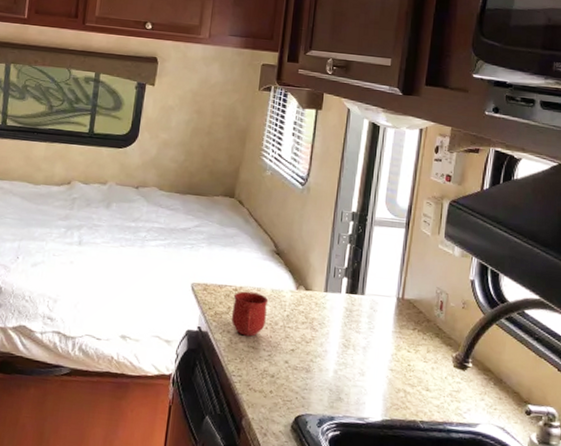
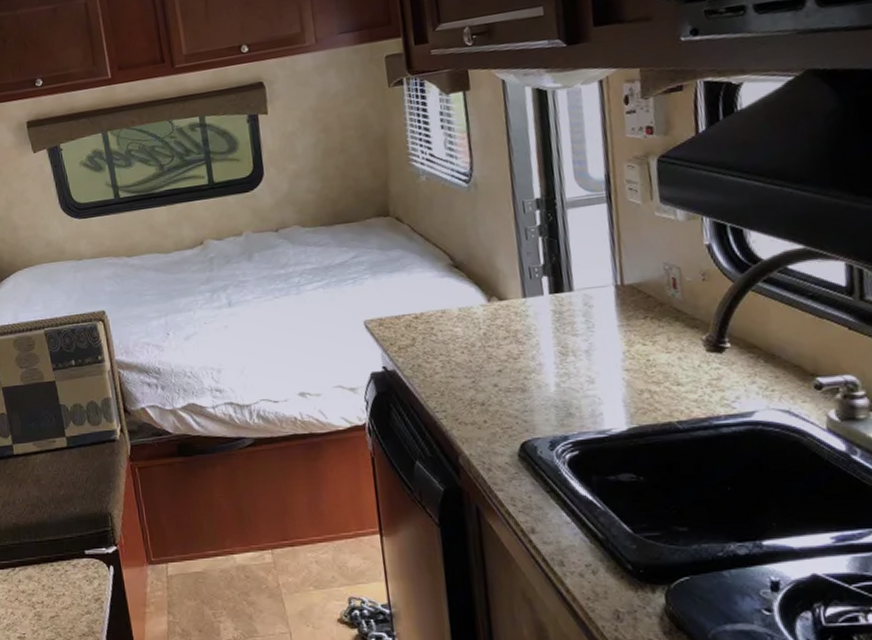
mug: present [231,291,269,337] -> none [415,315,461,366]

